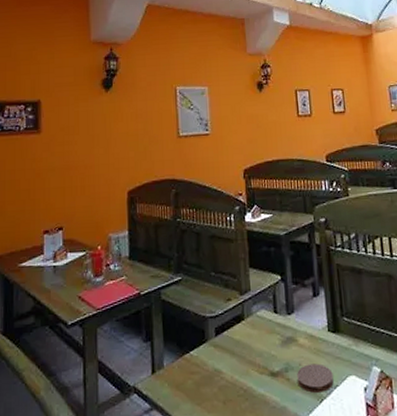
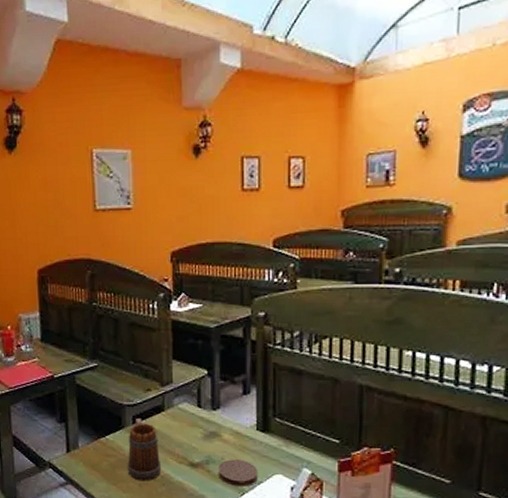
beer mug: none [211,330,244,398] -> present [127,419,162,482]

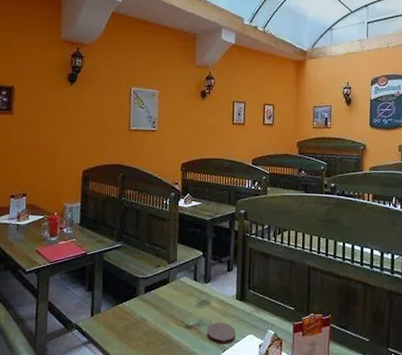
beer mug: present [127,419,162,482] -> none [137,289,164,341]

